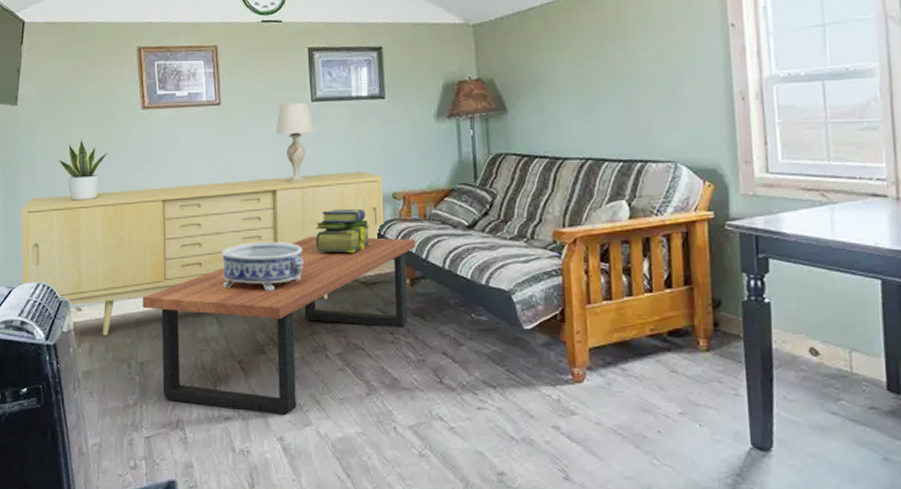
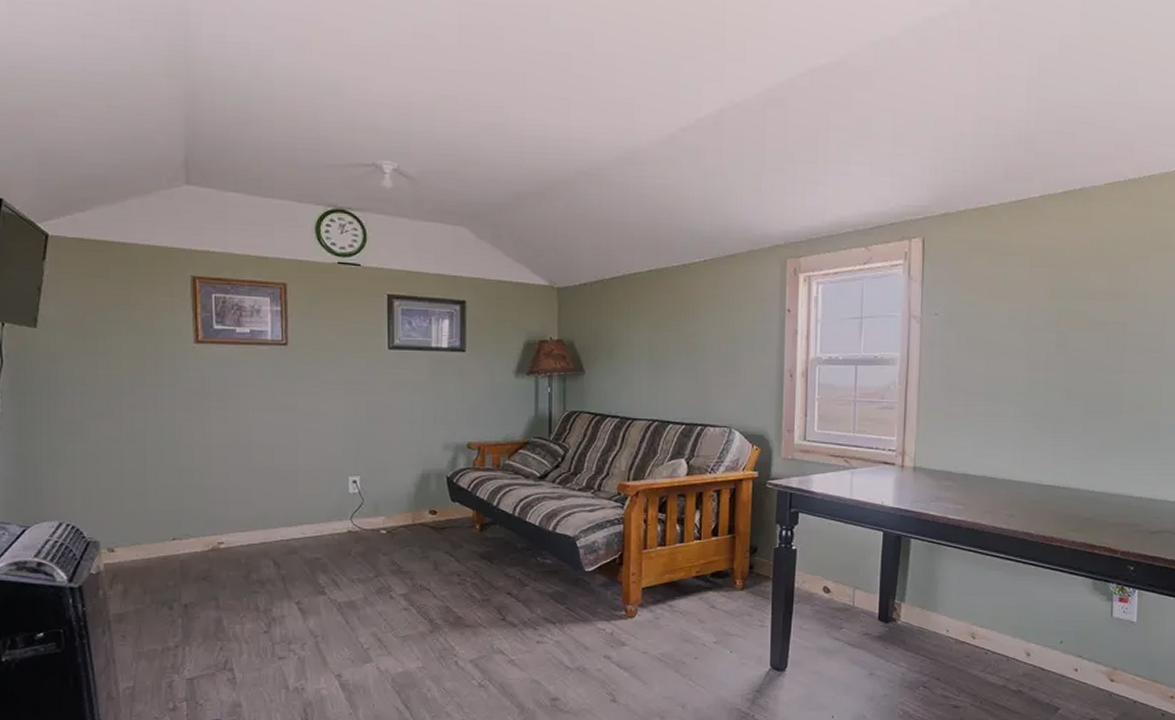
sideboard: present [21,171,384,336] -> none [40,420,458,578]
potted plant: present [58,139,108,202] -> none [89,370,152,437]
coffee table: present [142,236,415,416] -> none [188,481,487,654]
decorative bowl: present [221,242,303,291] -> none [282,486,371,534]
table lamp: present [275,103,315,184] -> none [348,349,390,429]
stack of books: present [315,208,371,253] -> none [385,456,443,499]

